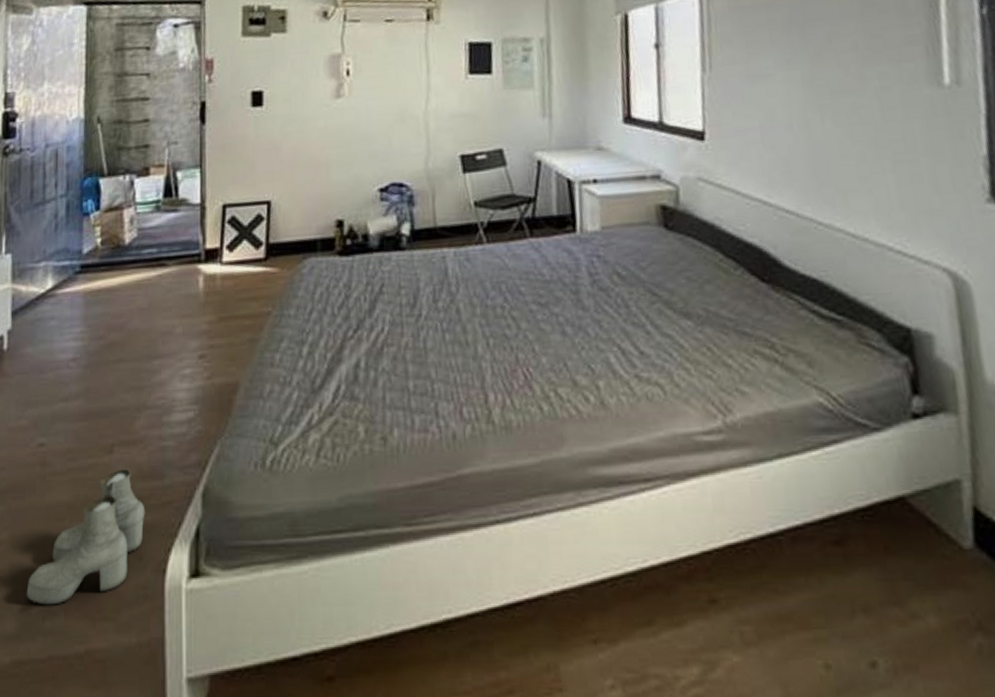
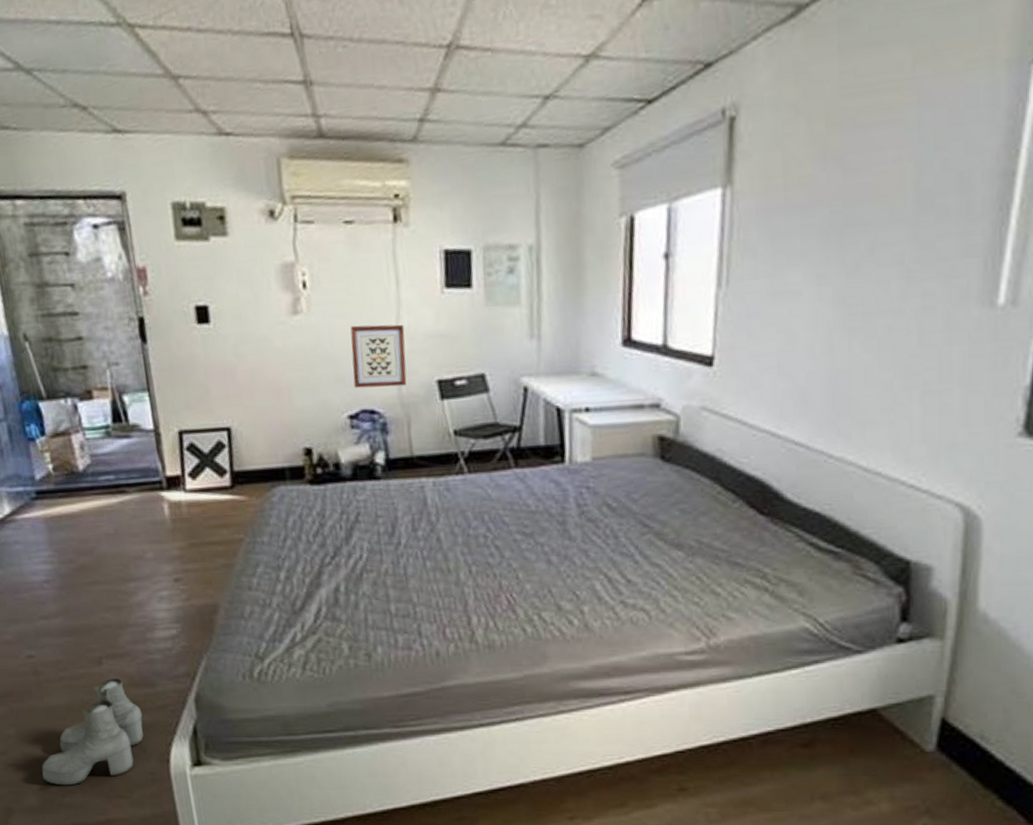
wall art: none [385,105,433,164] -> present [350,324,407,389]

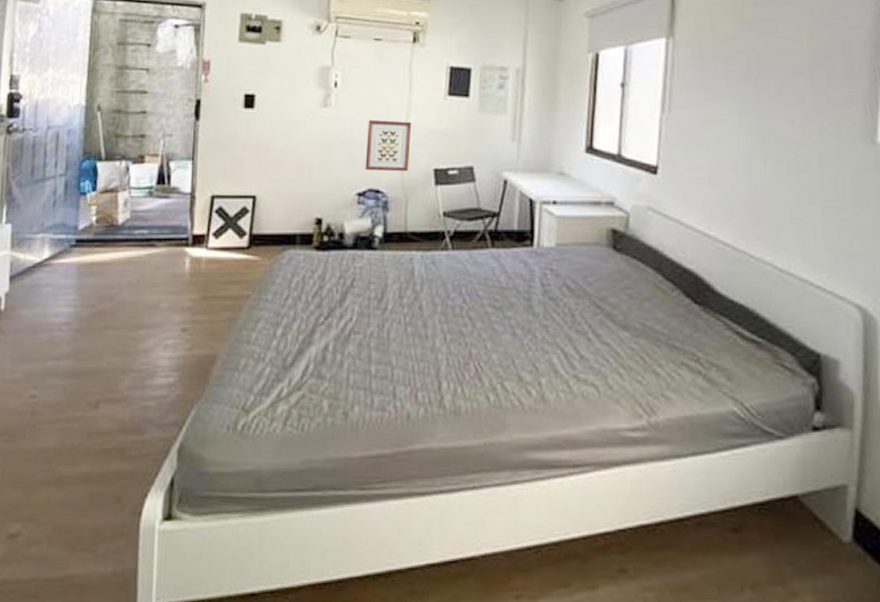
boots: present [41,677,144,786] -> none [13,422,126,536]

